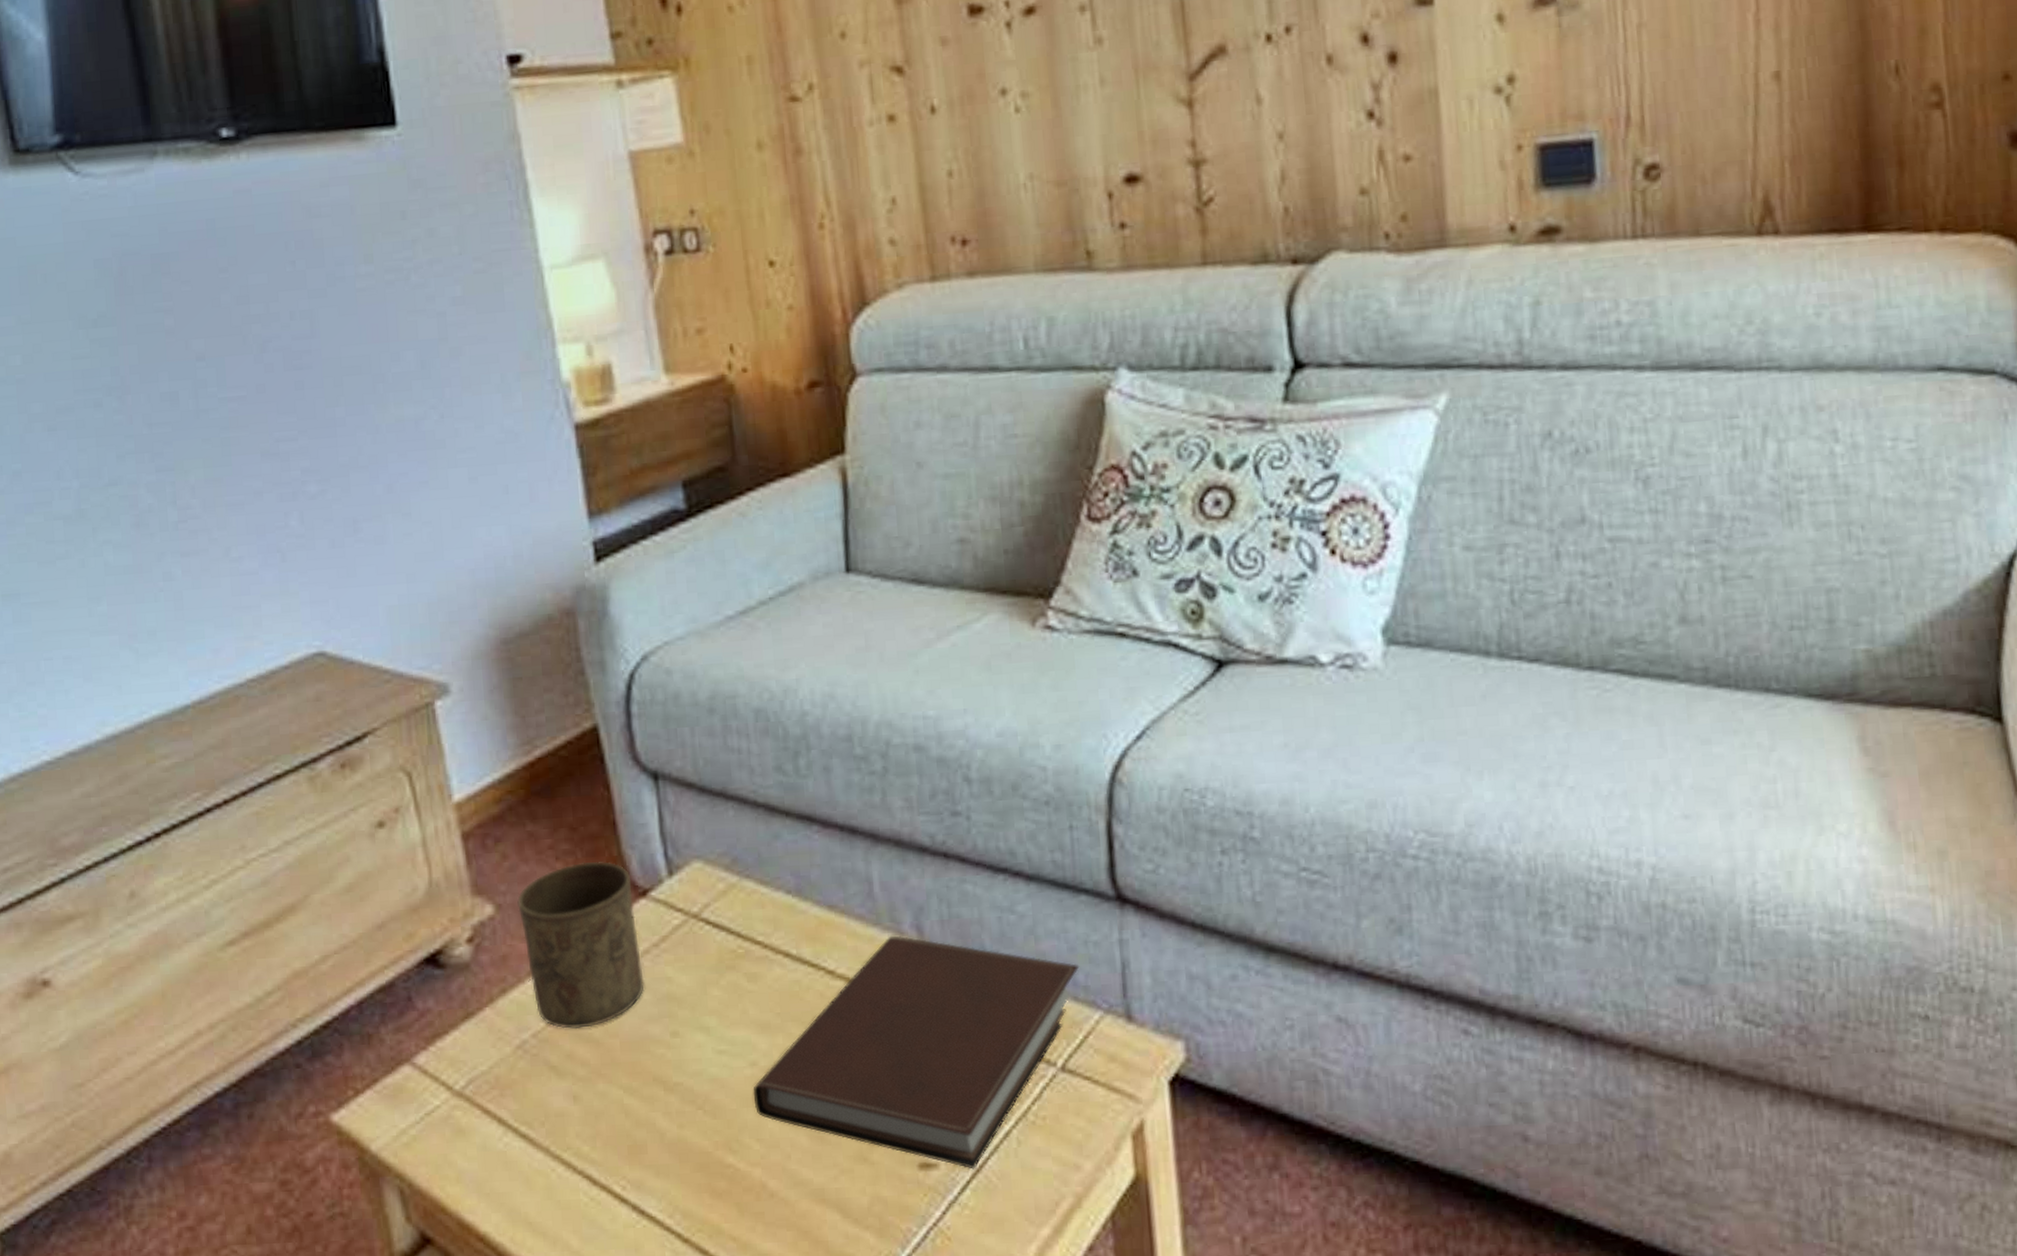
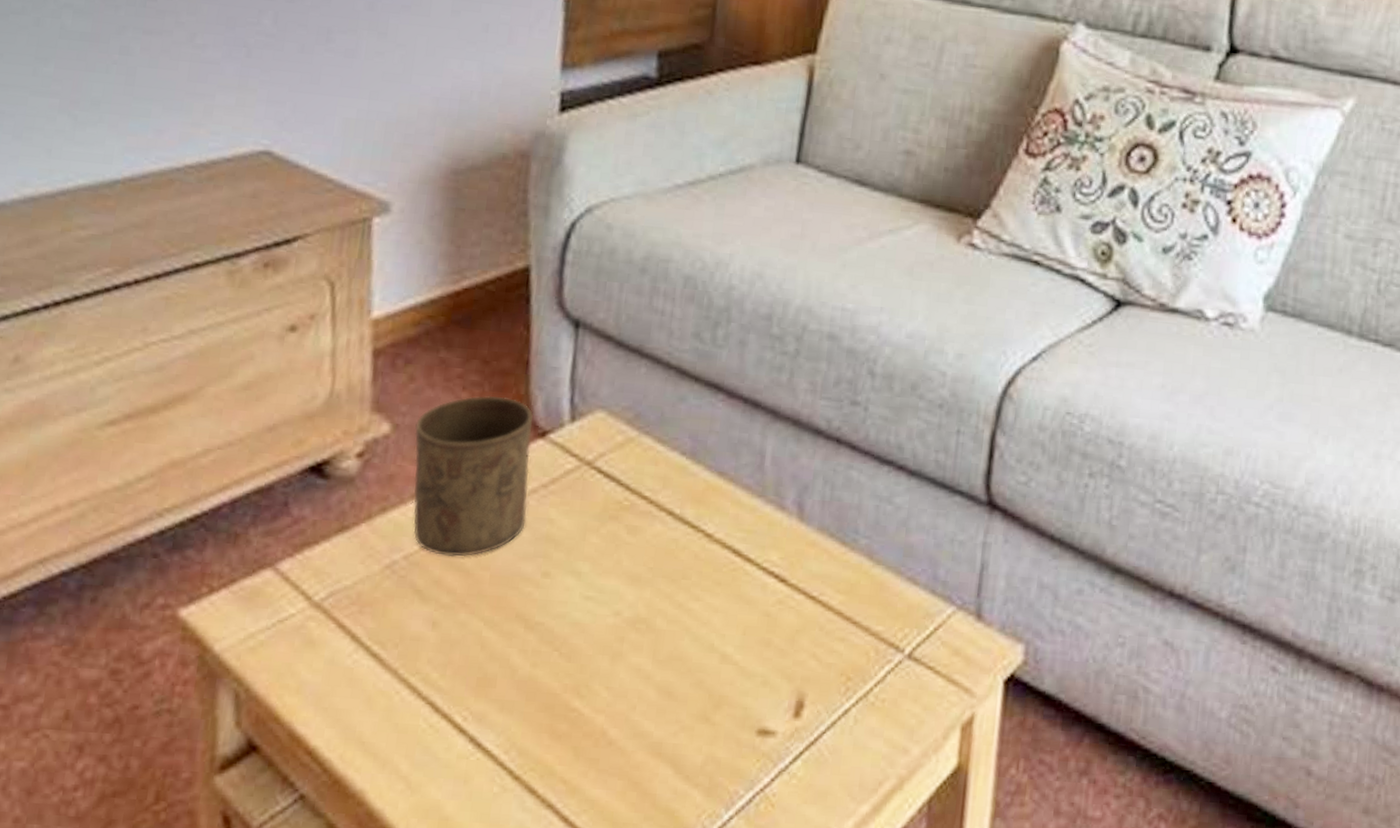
notebook: present [753,935,1080,1169] -> none [610,509,943,741]

